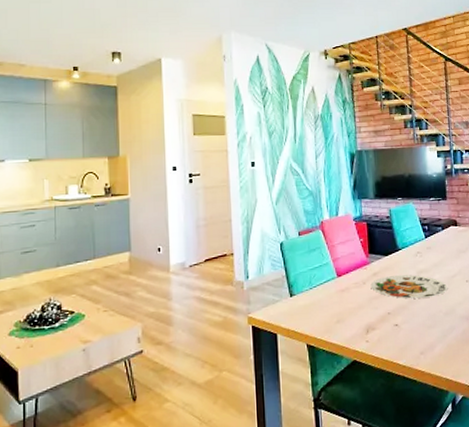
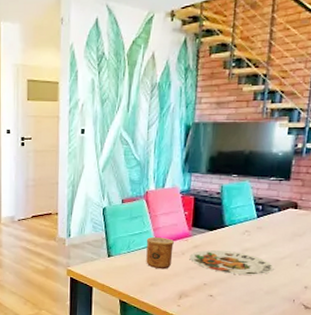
cup: none [327,268,355,303] -> present [146,237,174,270]

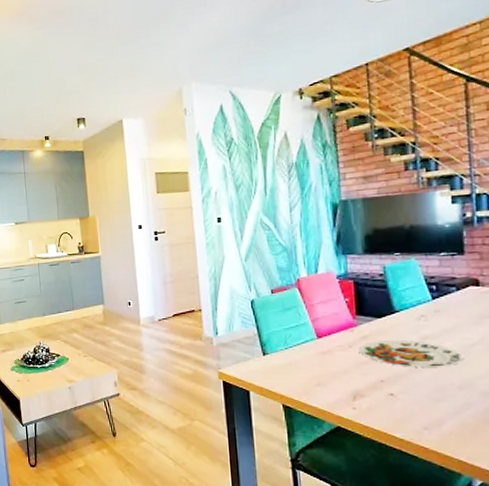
cup: present [146,237,174,270] -> none [304,329,338,366]

